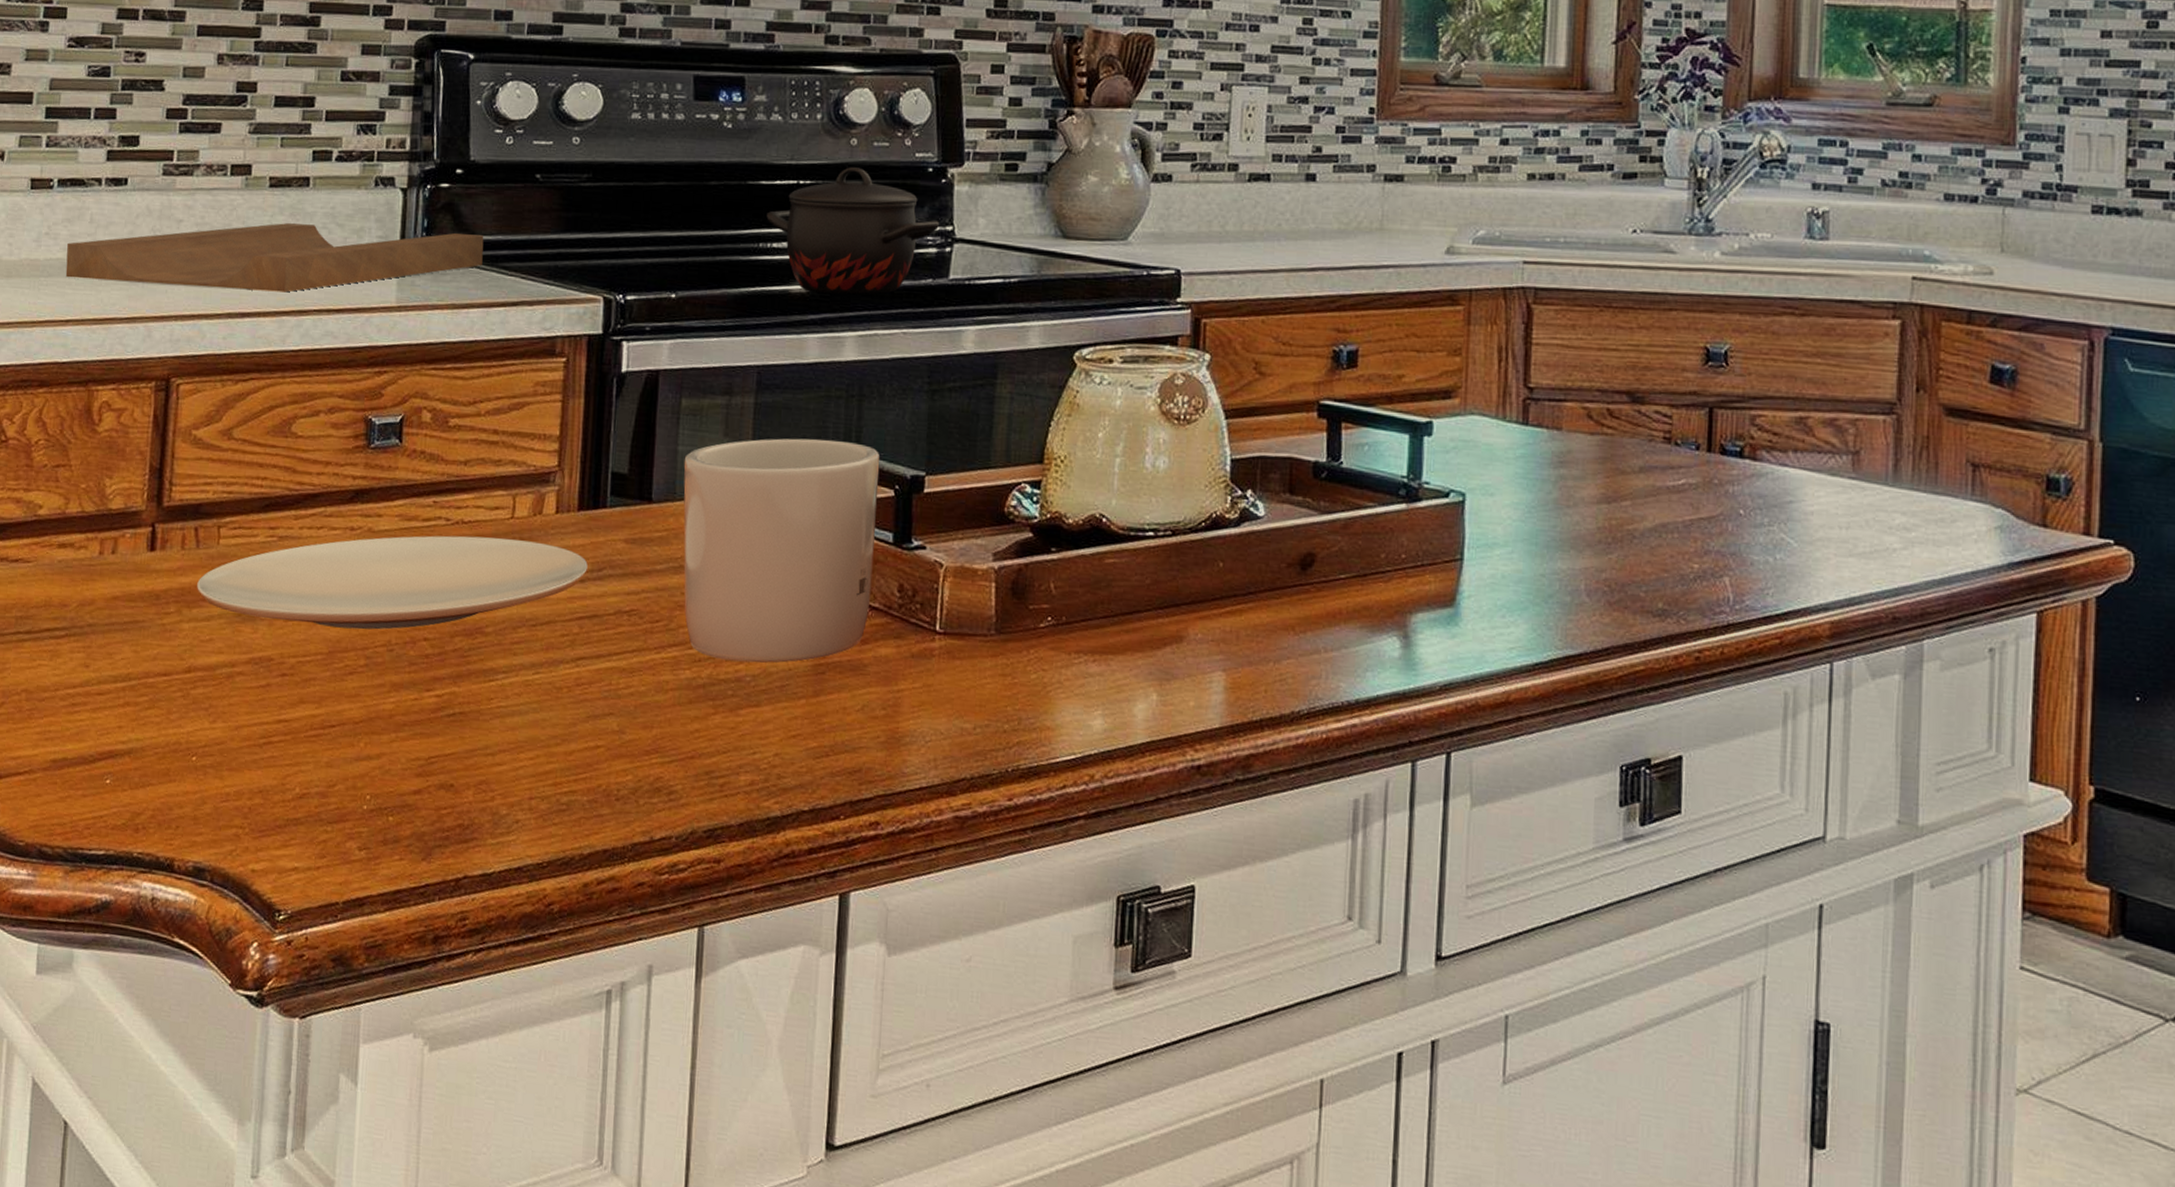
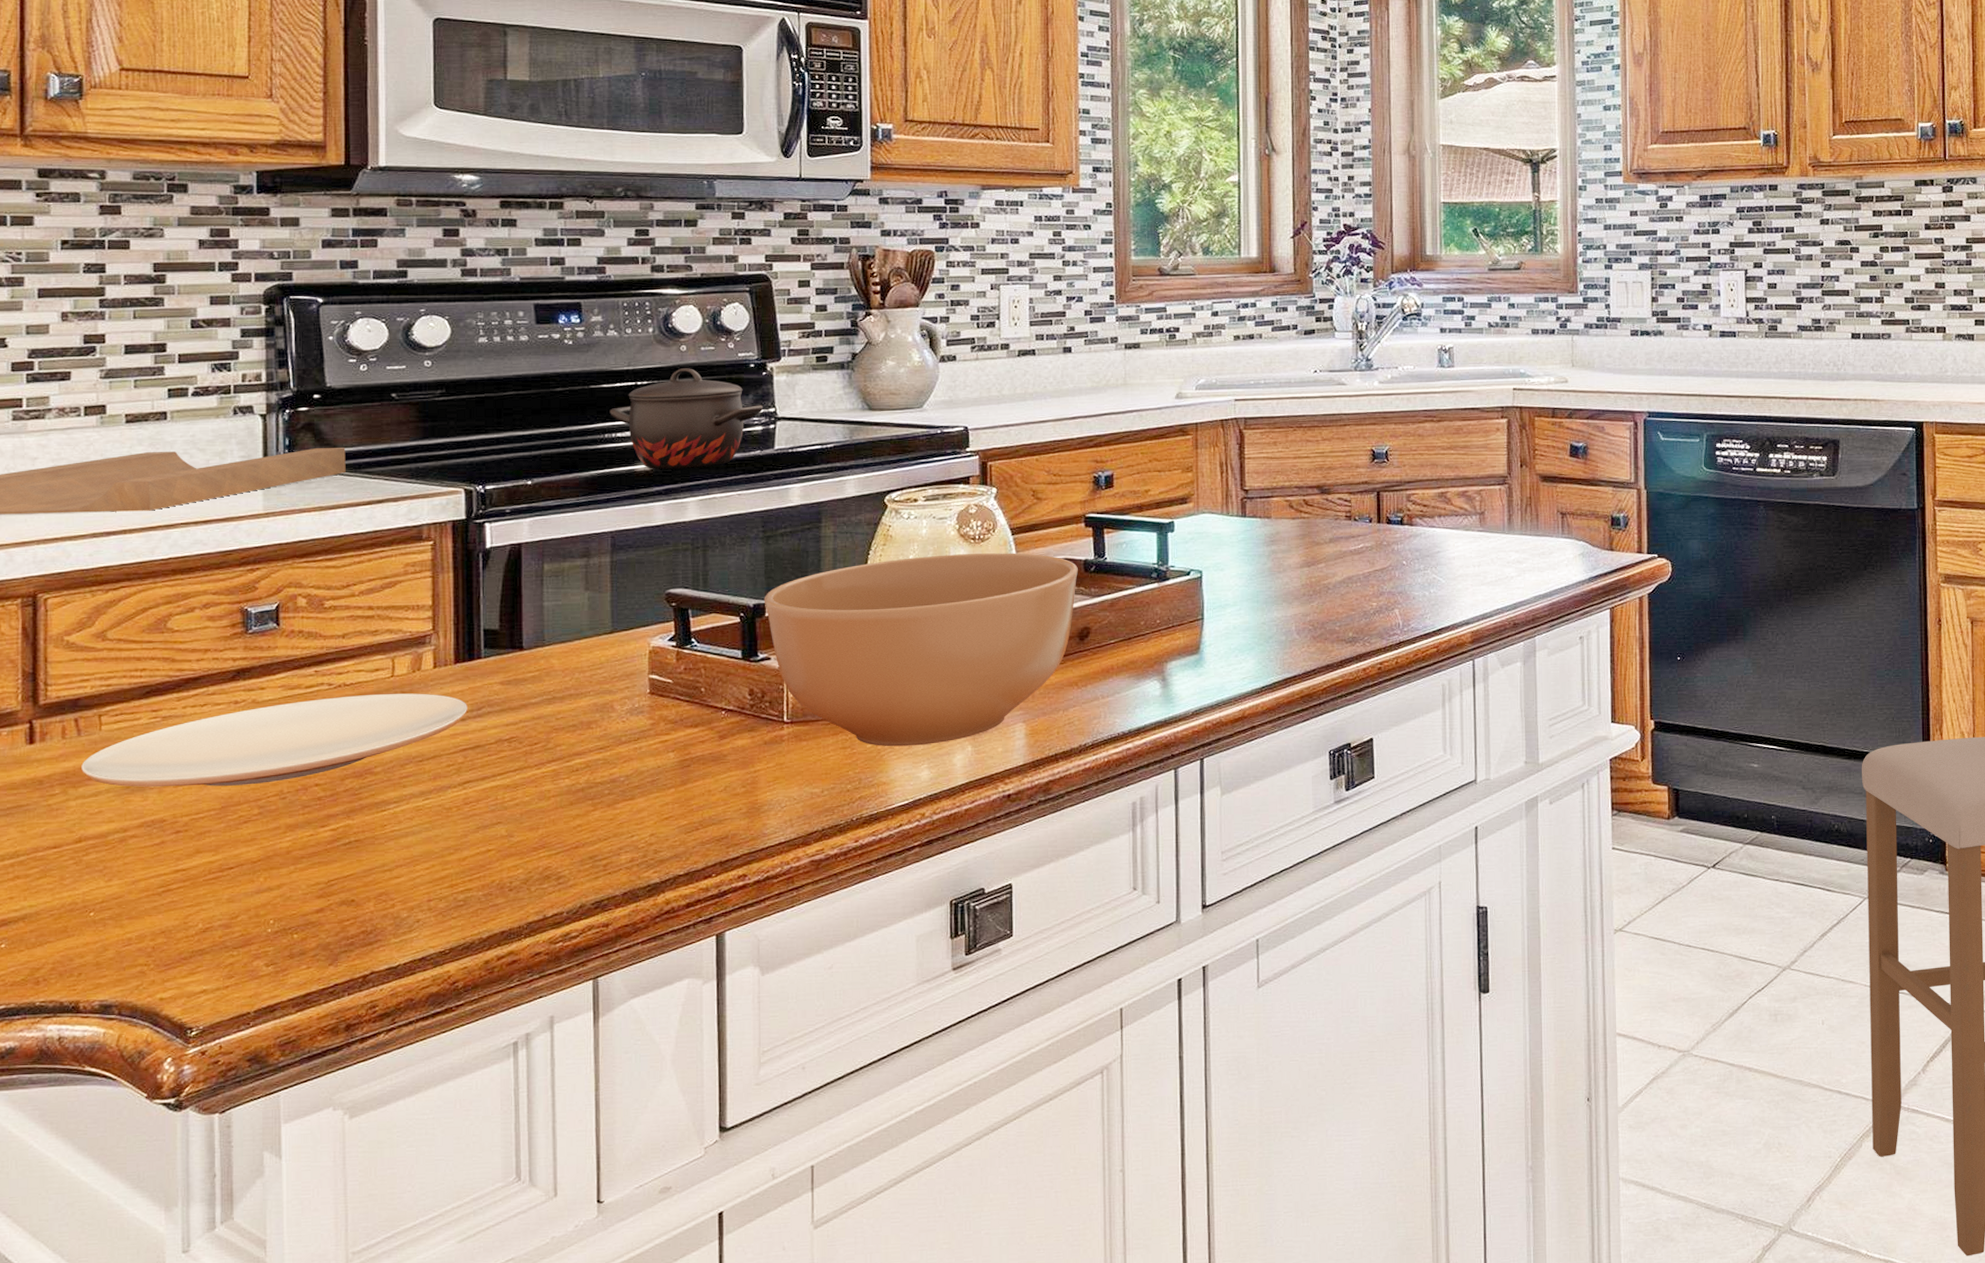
mug: present [683,438,880,664] -> none [550,583,726,767]
bowl: none [923,435,1305,685] -> present [764,553,1078,747]

